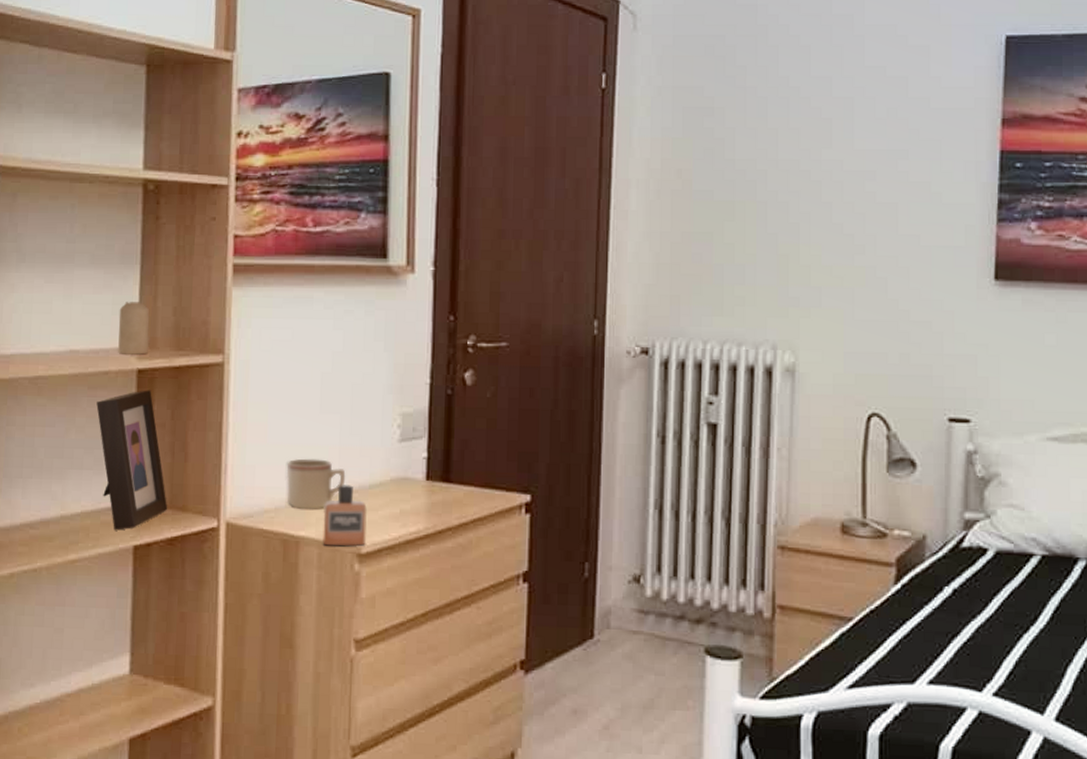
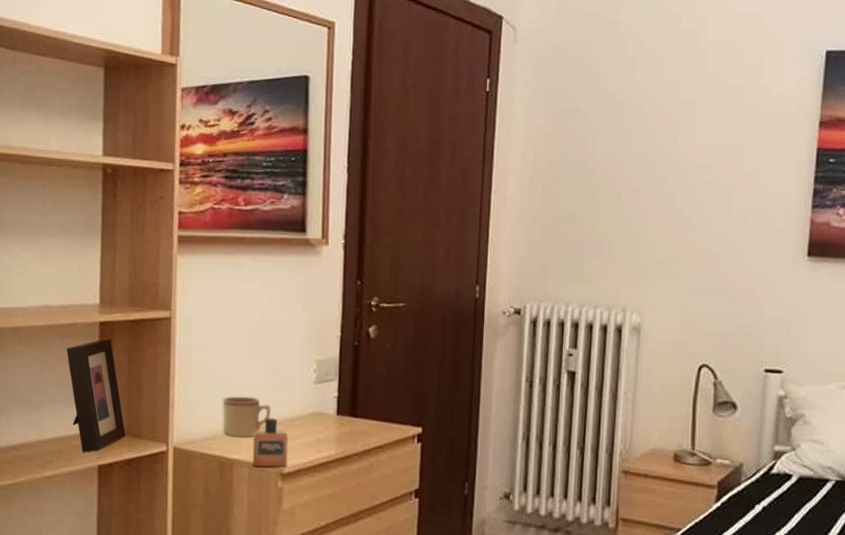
candle: present [118,302,150,355] -> none [83,266,110,310]

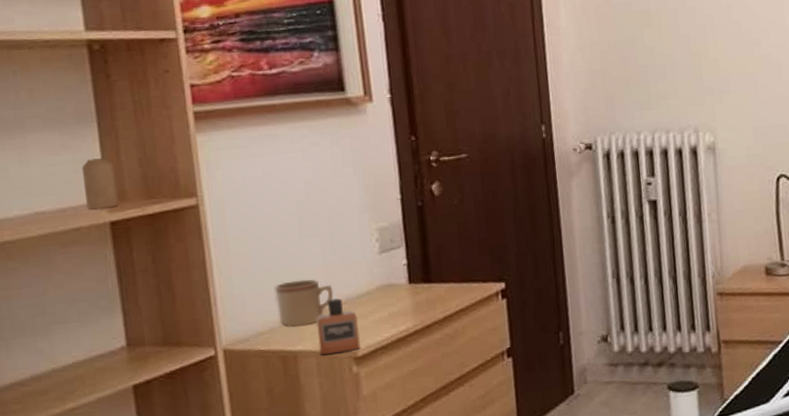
picture frame: present [66,339,125,453] -> none [72,239,162,374]
candle: none [83,266,110,310] -> present [81,158,119,210]

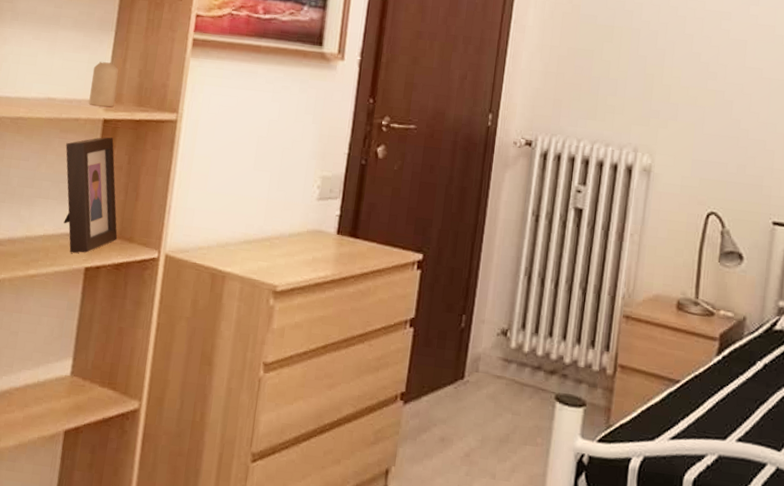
picture frame: none [72,239,162,374] -> present [63,137,117,253]
mug: present [276,279,334,327] -> none [218,207,270,250]
perfume: present [316,298,361,355] -> none [245,232,285,285]

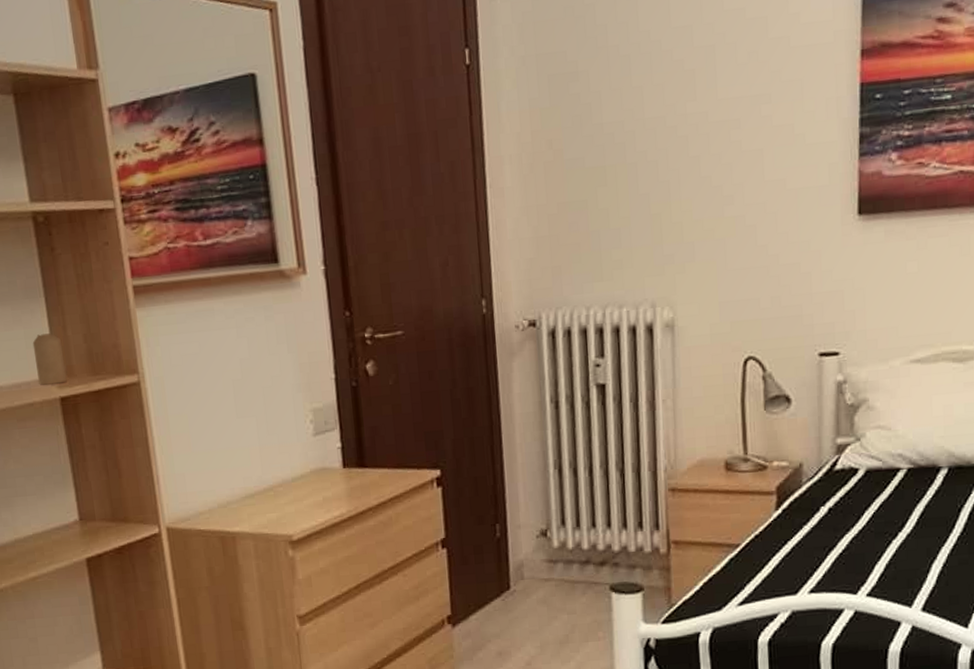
picture frame: present [63,137,117,253] -> none [28,415,111,547]

